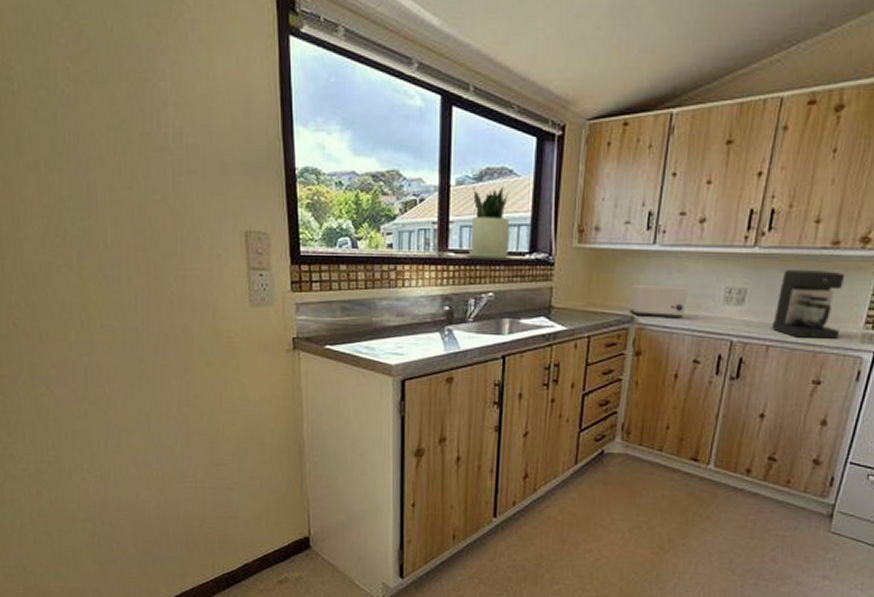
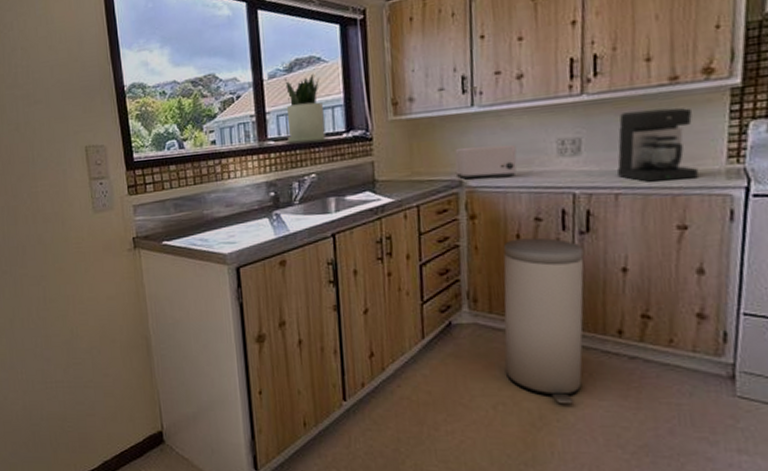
pedal bin: none [644,378,731,532] -> present [503,237,584,404]

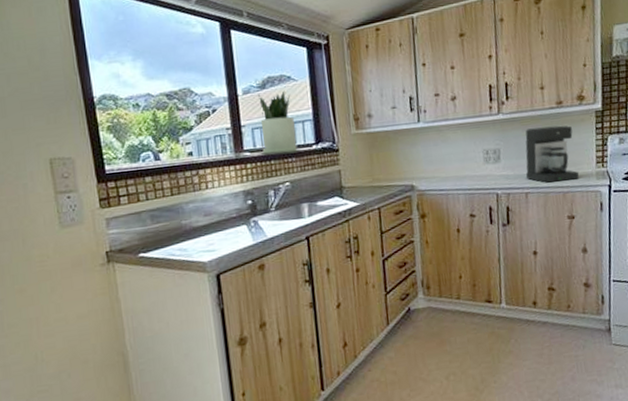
toaster: present [454,144,517,180] -> none [407,154,455,184]
pedal bin: present [503,237,584,404] -> none [447,230,511,368]

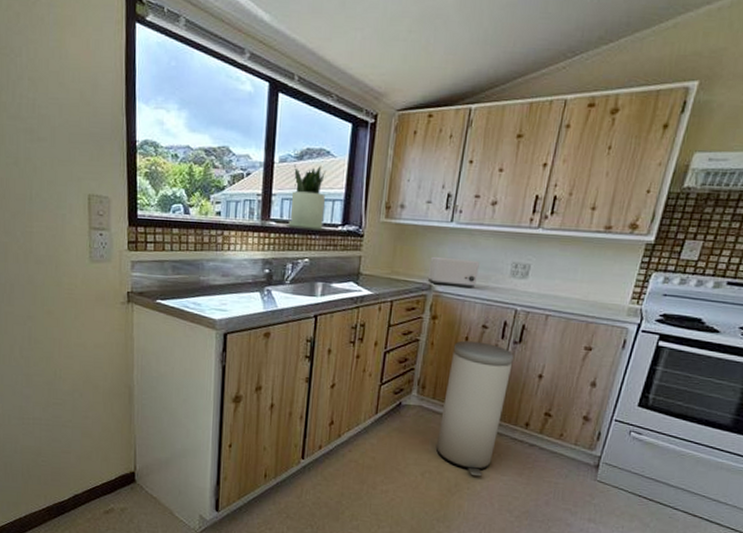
toaster: none [407,154,455,184] -> present [427,256,480,289]
pedal bin: none [447,230,511,368] -> present [435,340,514,477]
coffee maker: present [525,125,579,183] -> none [550,249,615,313]

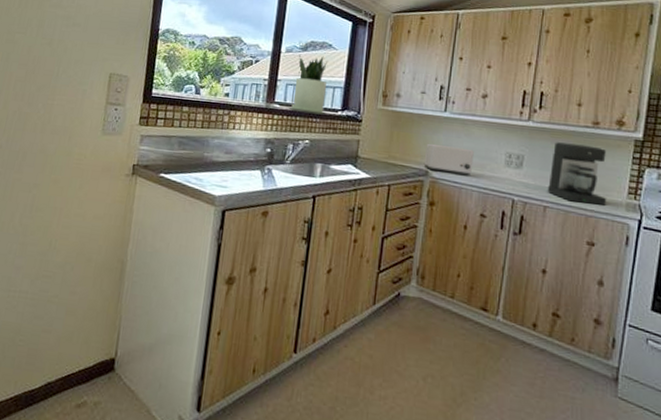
pedal bin: present [435,340,514,477] -> none [438,229,515,386]
coffee maker: none [550,249,615,313] -> present [547,142,607,207]

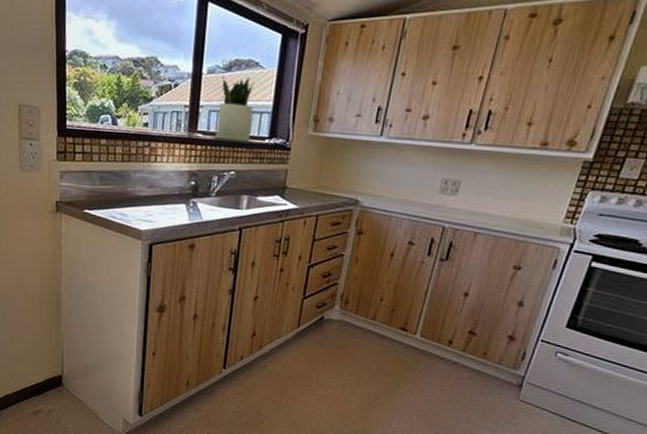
toaster: present [424,143,474,176] -> none [354,171,408,204]
coffee maker: present [547,142,607,207] -> none [480,166,550,232]

